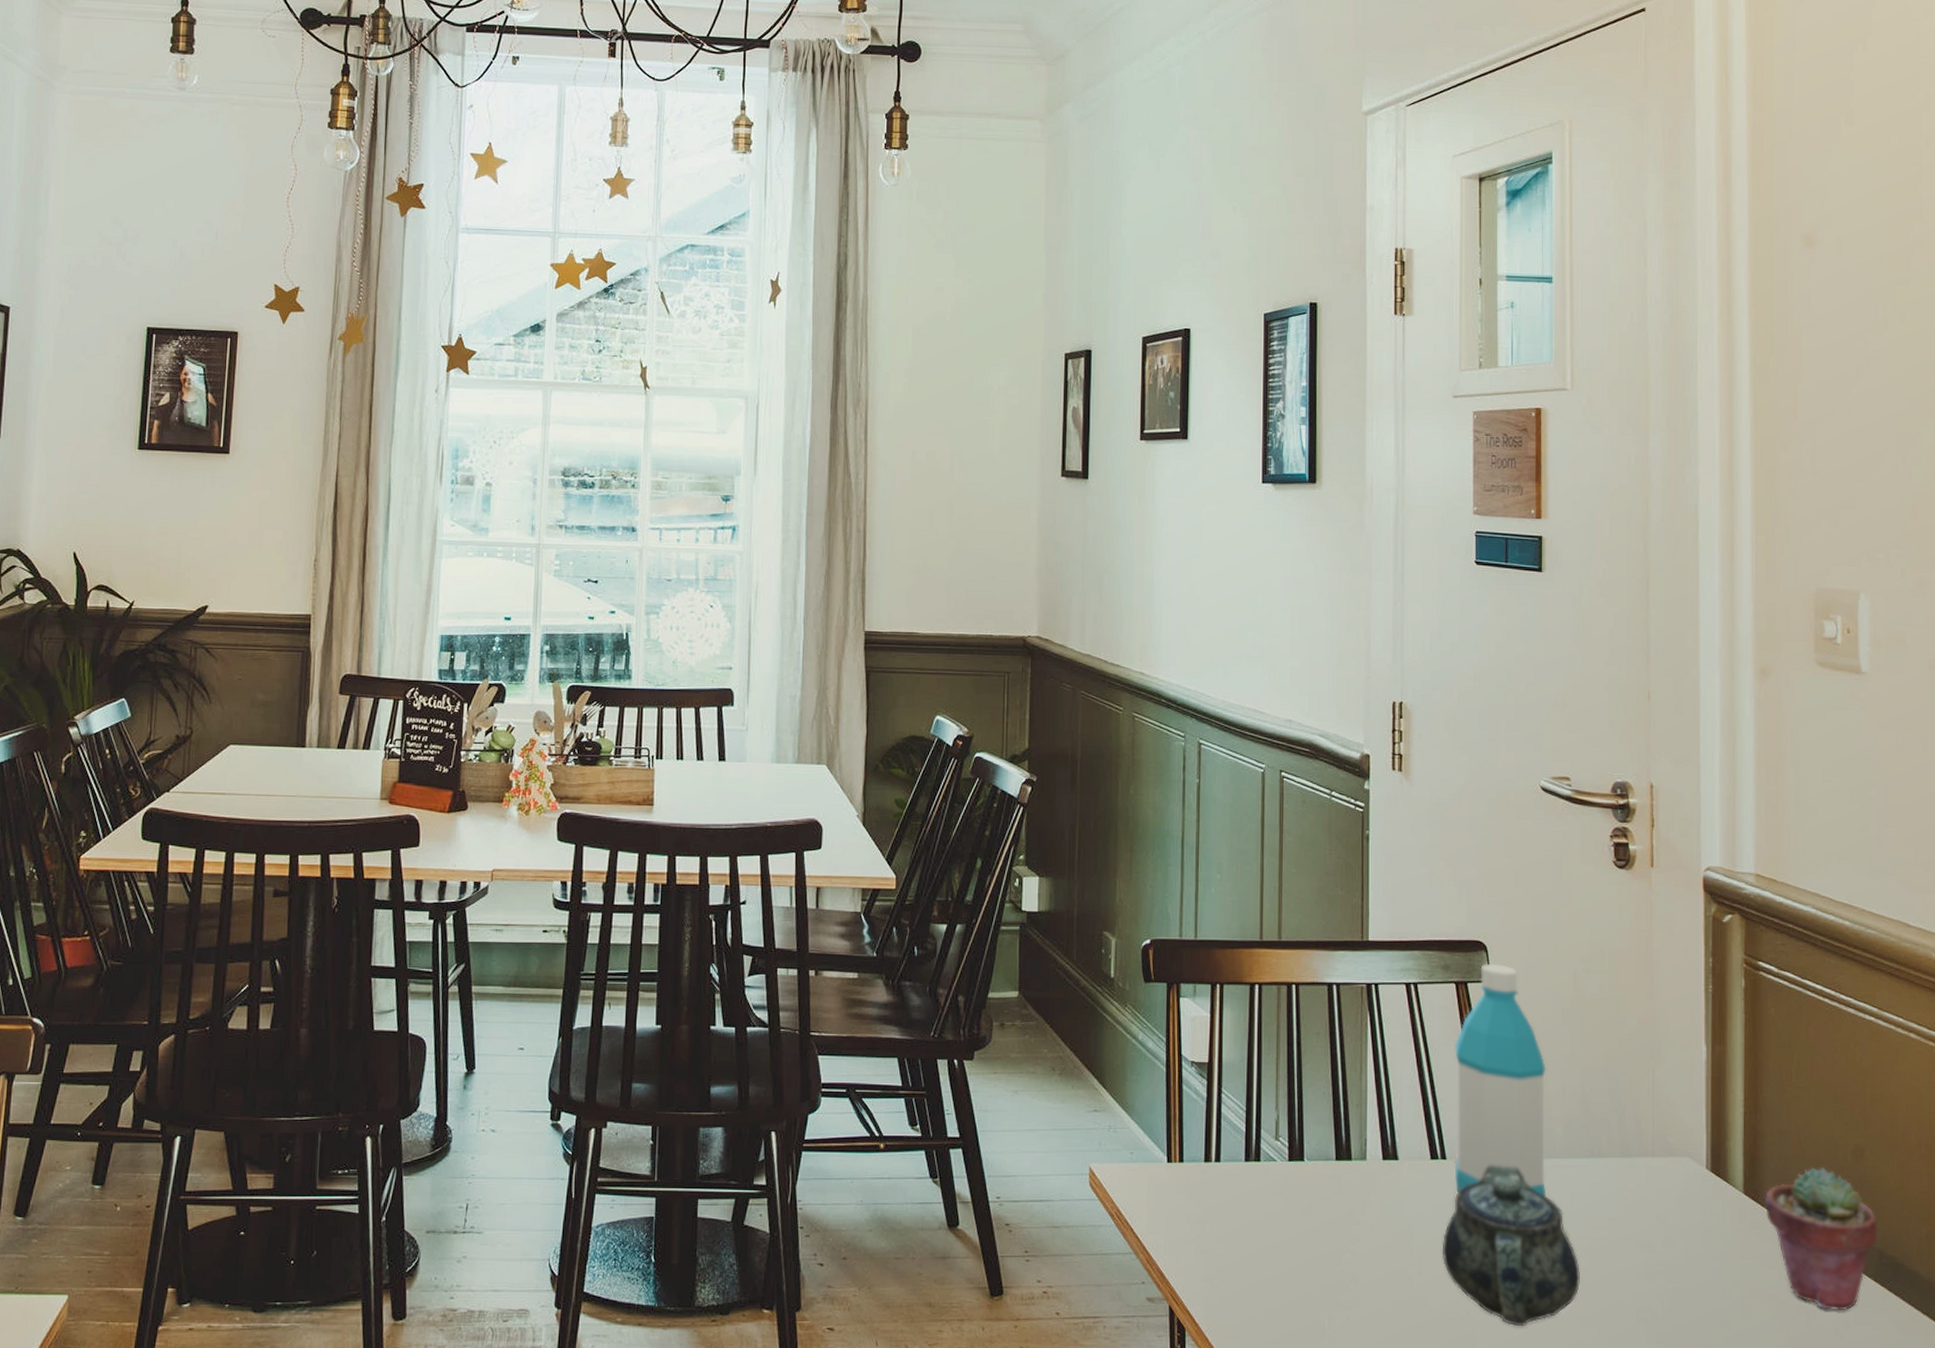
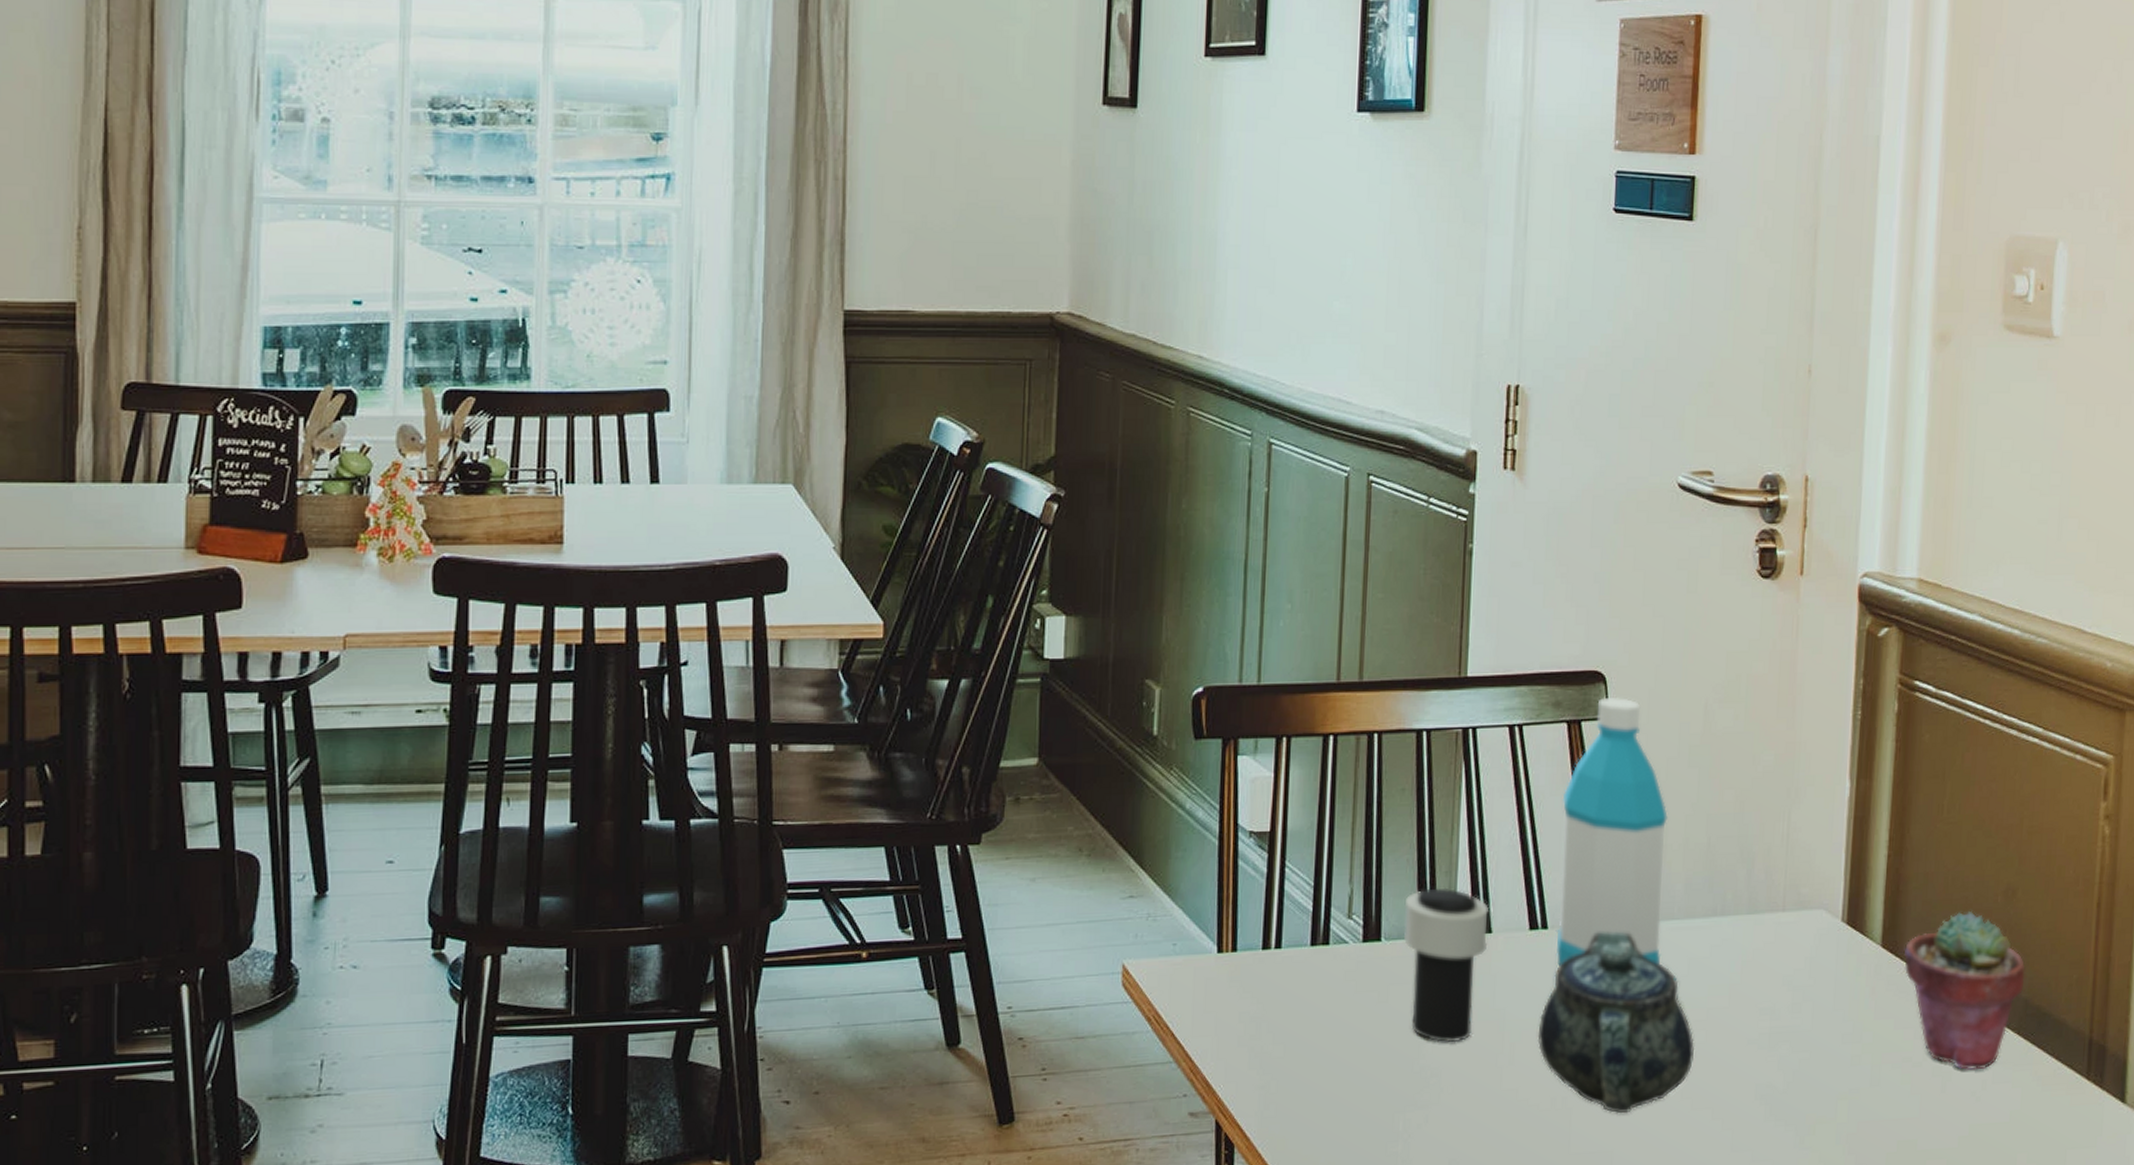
cup: none [1323,1118,1396,1254] -> present [1404,887,1490,1043]

